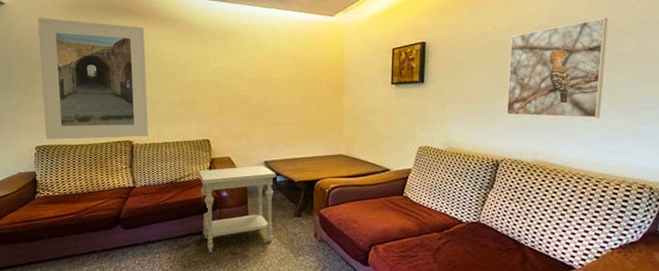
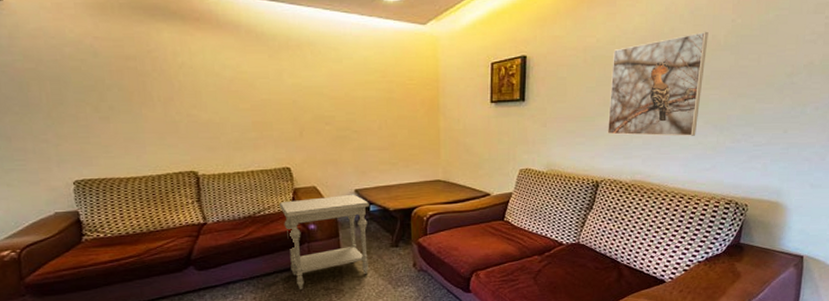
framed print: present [38,18,149,139] -> none [53,19,216,172]

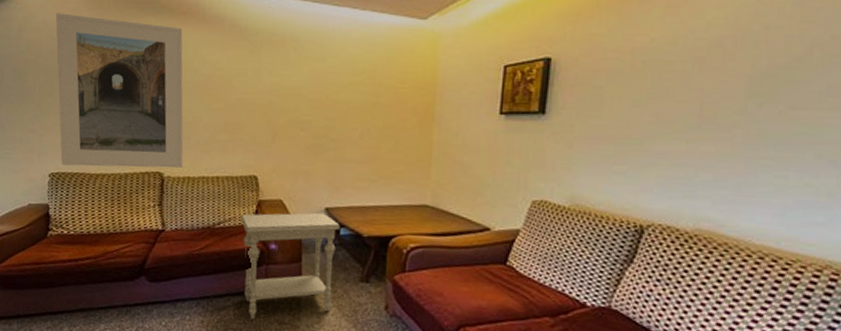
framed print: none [53,19,216,172] -> present [56,13,183,168]
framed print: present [607,31,709,136] -> none [659,29,825,174]

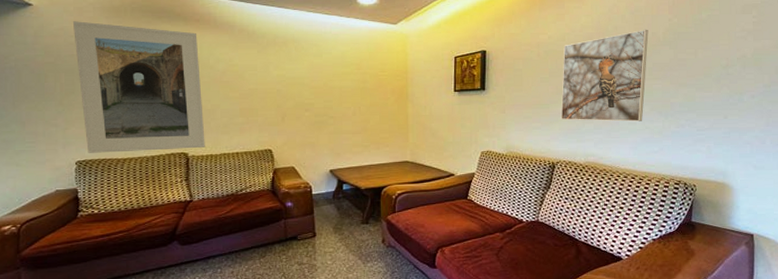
side table: present [240,212,340,319] -> none [259,174,342,264]
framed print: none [659,29,825,174] -> present [561,29,649,122]

